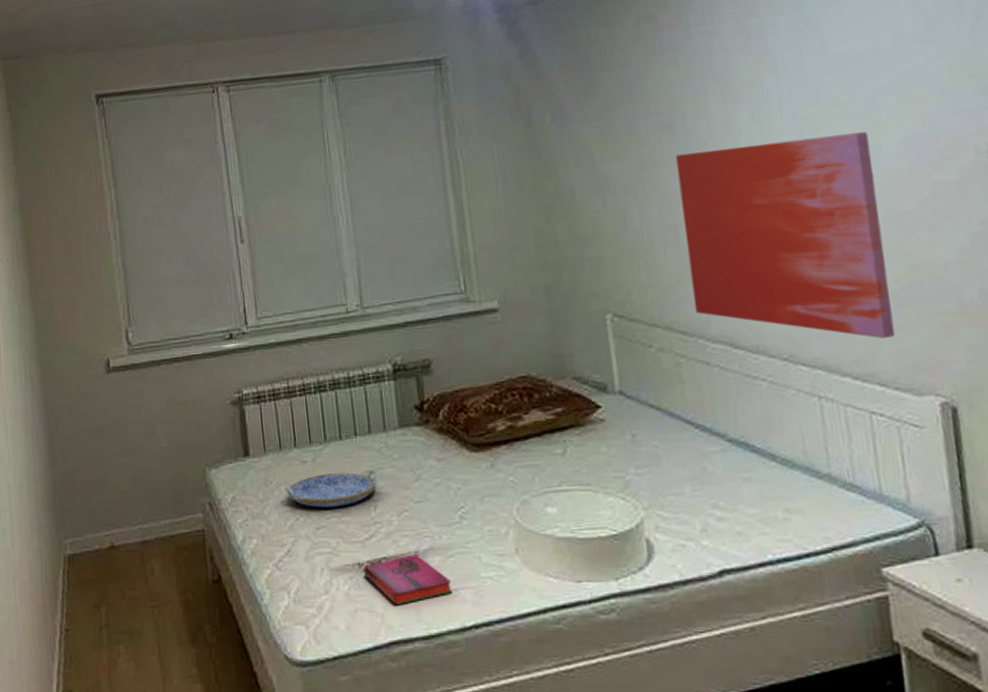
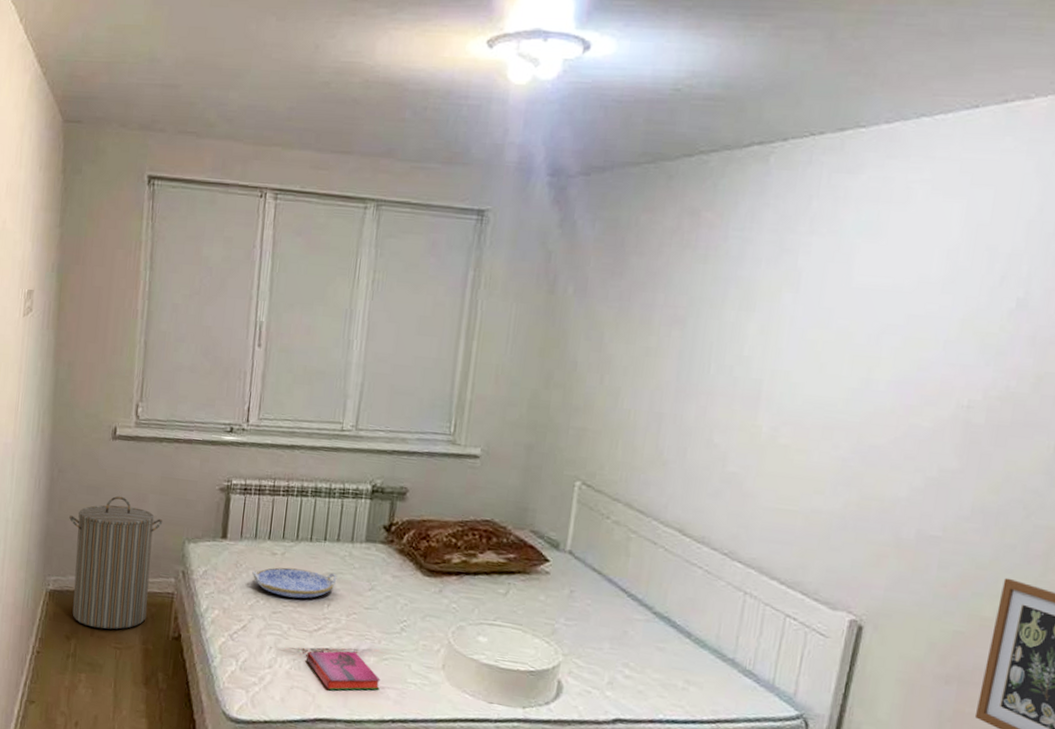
laundry hamper: none [76,433,180,589] -> present [69,496,163,630]
wall art: present [675,132,896,338] -> none [657,349,863,555]

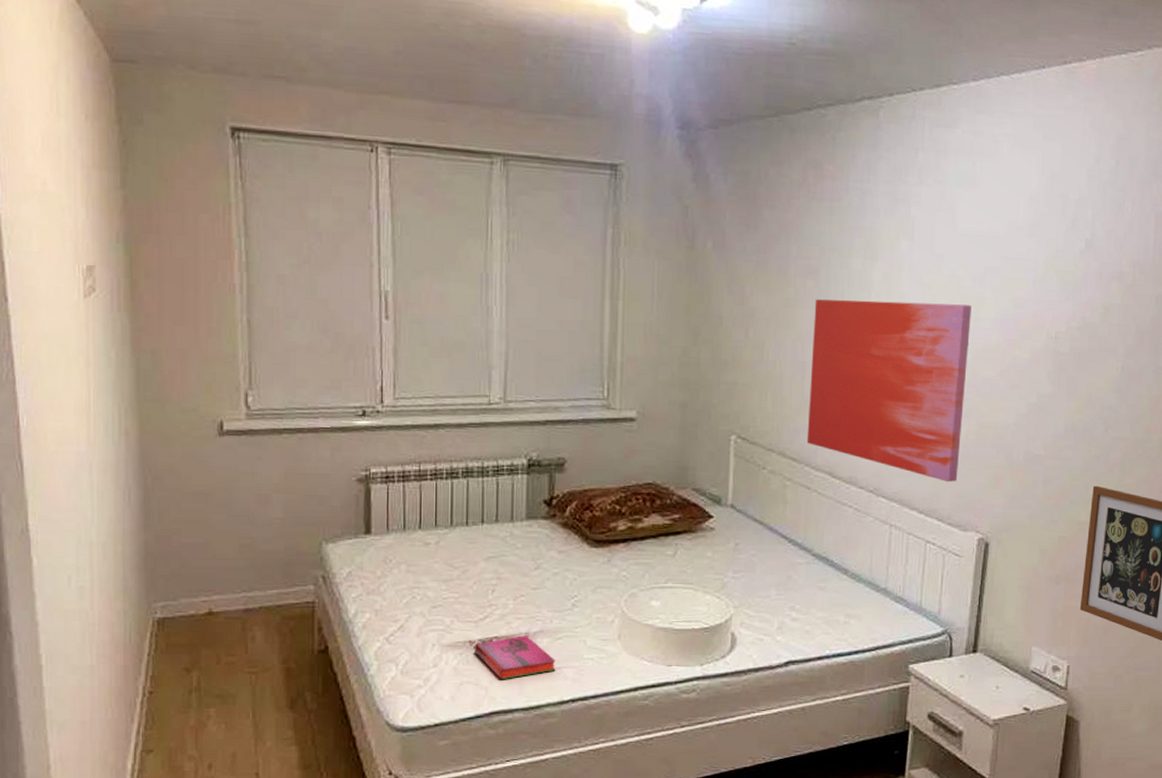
laundry hamper: present [69,496,163,630] -> none [174,500,293,654]
serving tray: present [252,567,337,599] -> none [404,556,500,588]
wall art: none [657,349,863,555] -> present [806,299,972,482]

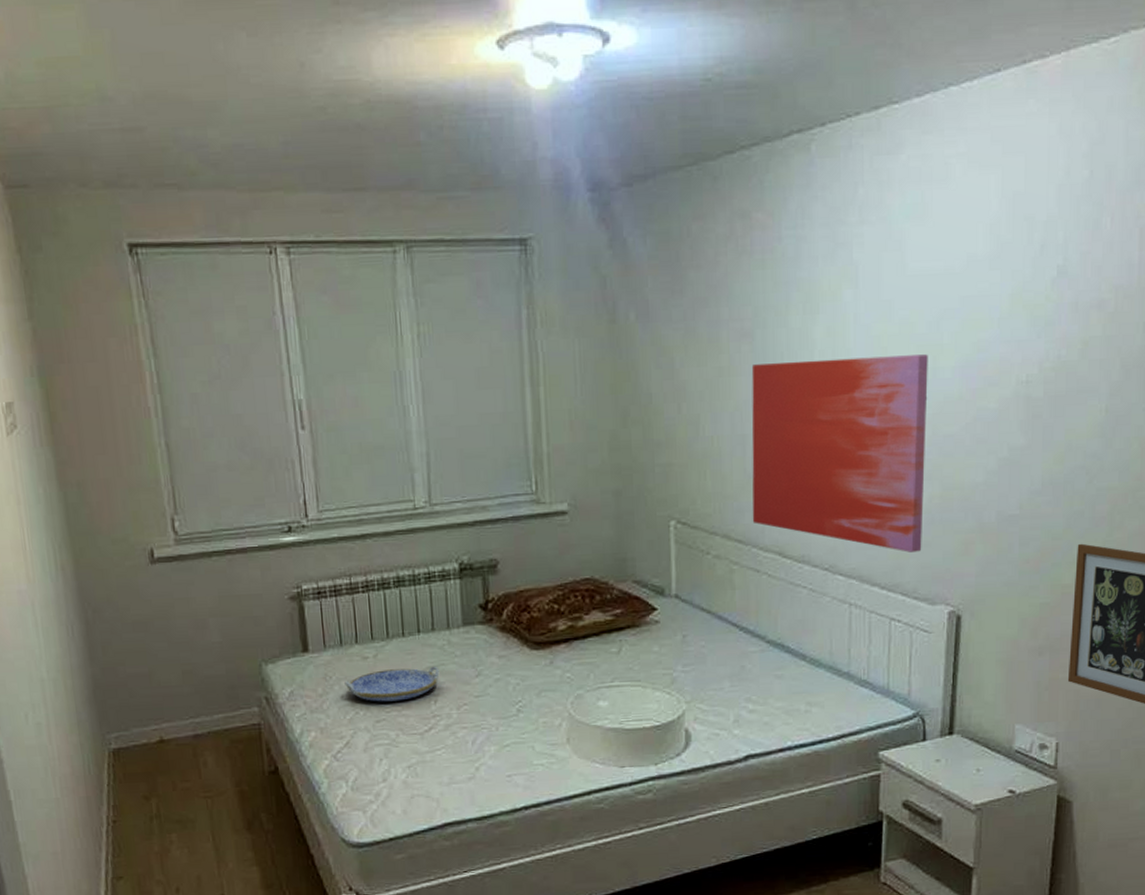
serving tray: none [404,556,500,588] -> present [345,666,440,702]
hardback book: present [474,635,556,680] -> none [421,744,506,791]

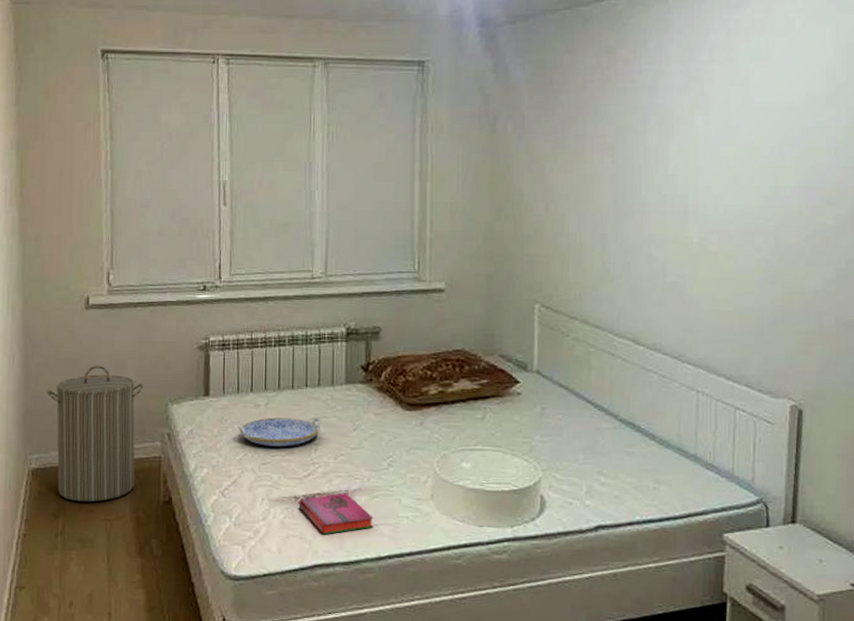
laundry hamper: none [118,627,234,781] -> present [47,365,144,502]
hardback book: none [421,744,506,791] -> present [298,493,373,535]
wall art: present [751,354,928,552] -> none [609,173,771,348]

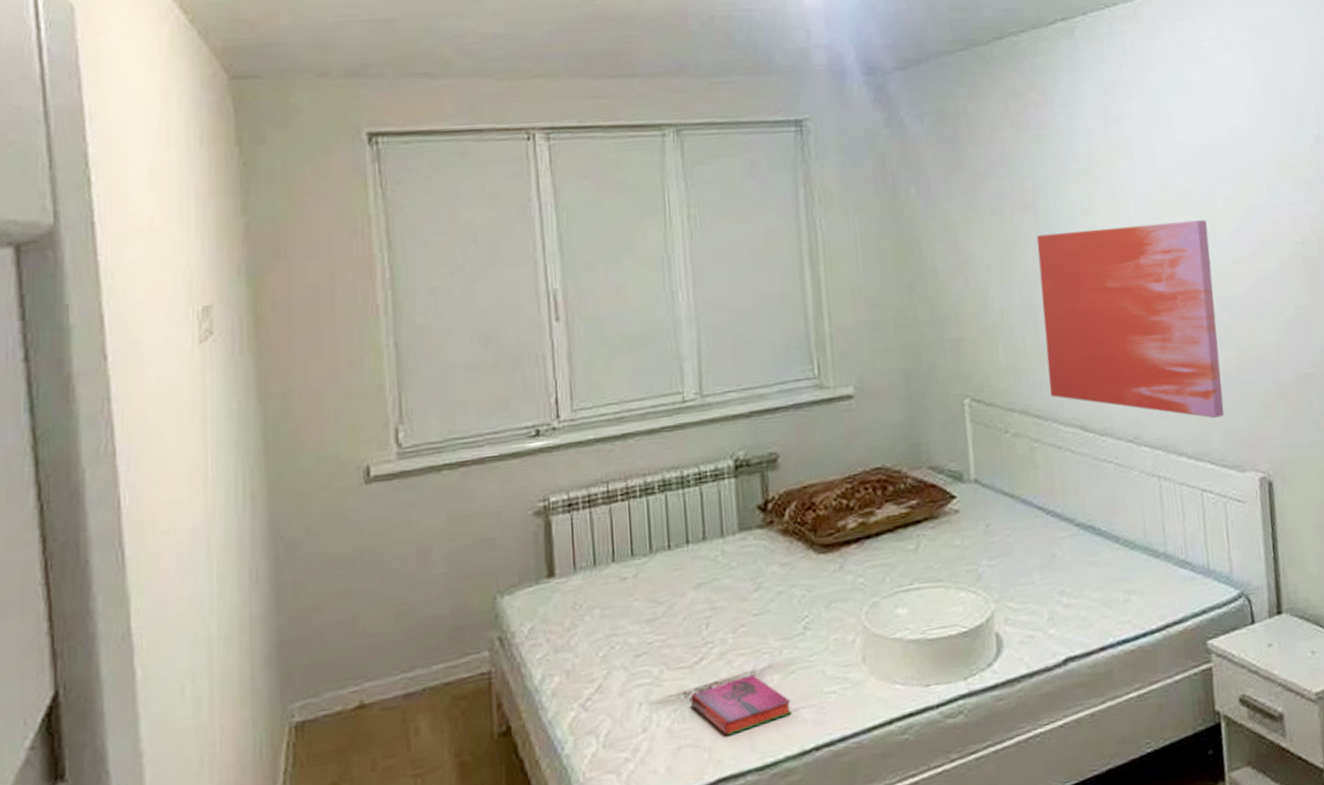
laundry hamper: present [47,365,144,502] -> none [313,558,460,758]
serving tray: present [238,417,322,447] -> none [598,581,712,632]
wall art: none [609,173,771,348] -> present [1036,220,1225,418]

